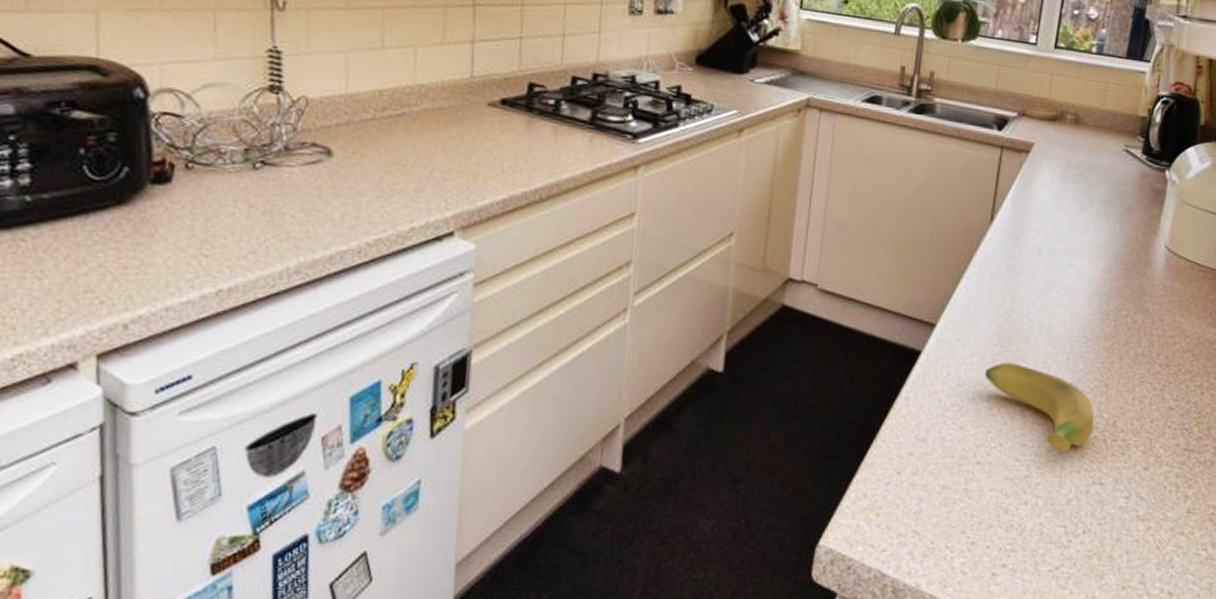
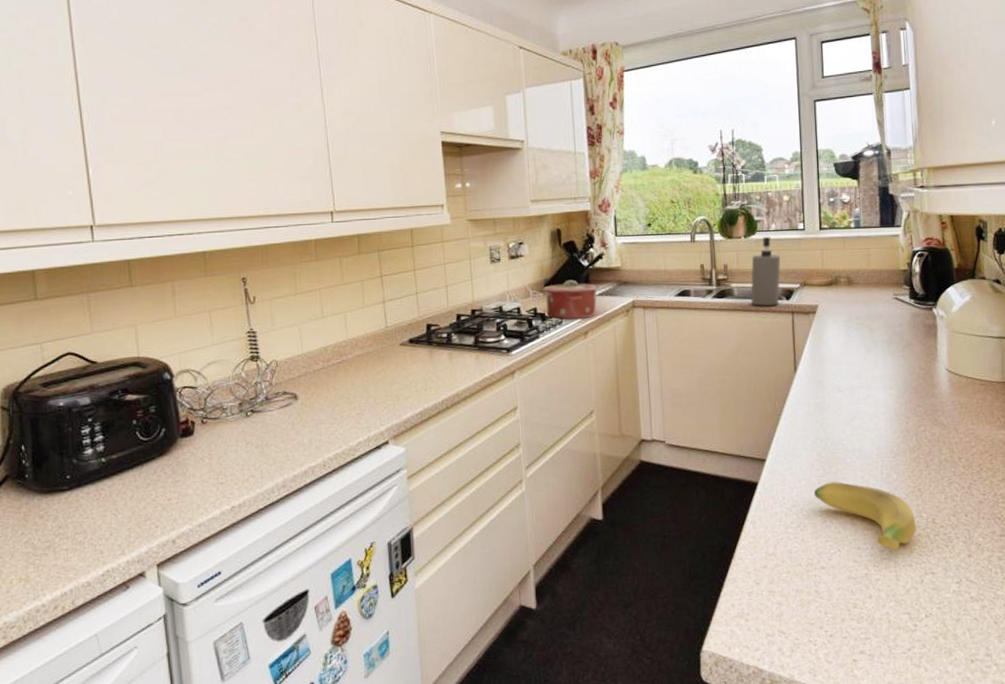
casserole: none [693,56,768,112] -> present [542,279,600,321]
soap dispenser: none [954,44,1000,135] -> present [749,236,780,306]

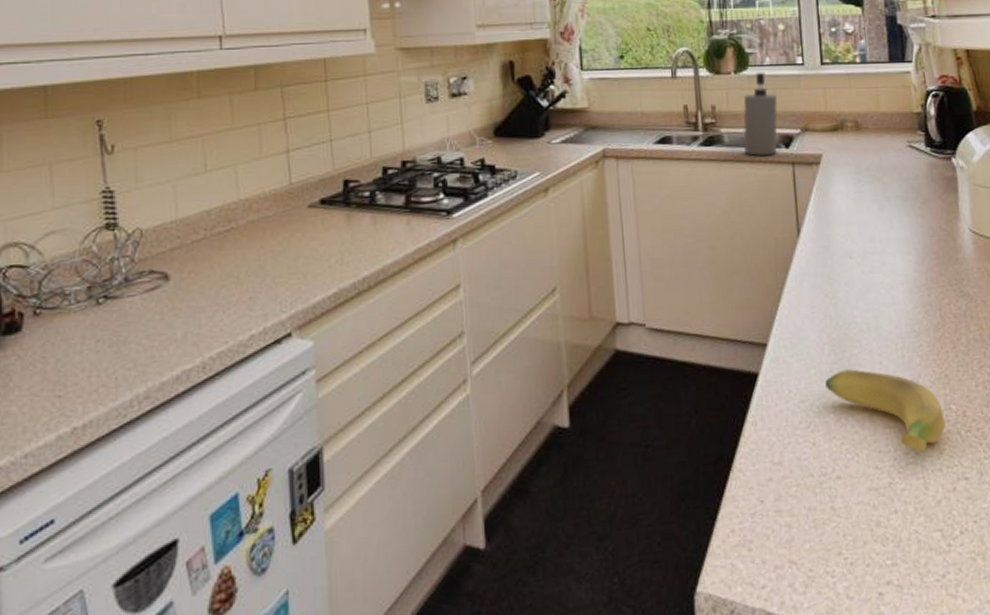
casserole: present [542,279,600,321] -> none [492,123,562,174]

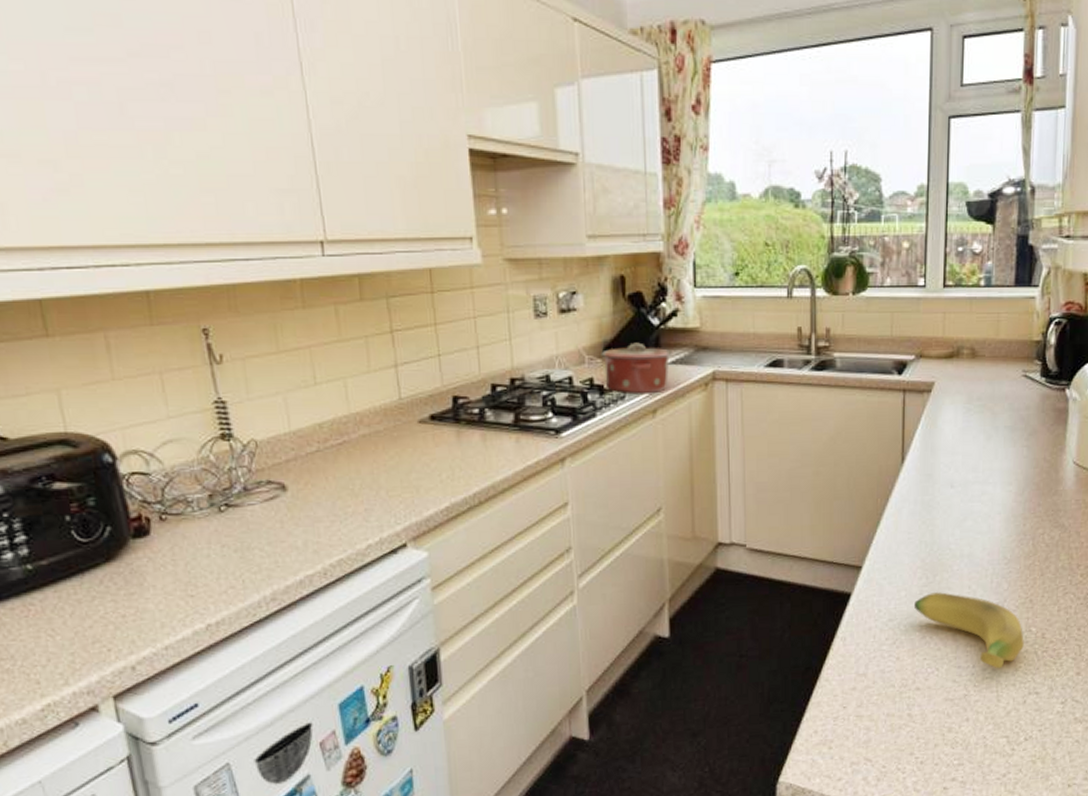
casserole: none [492,123,562,174] -> present [601,342,672,395]
soap dispenser: present [740,72,777,156] -> none [856,293,894,382]

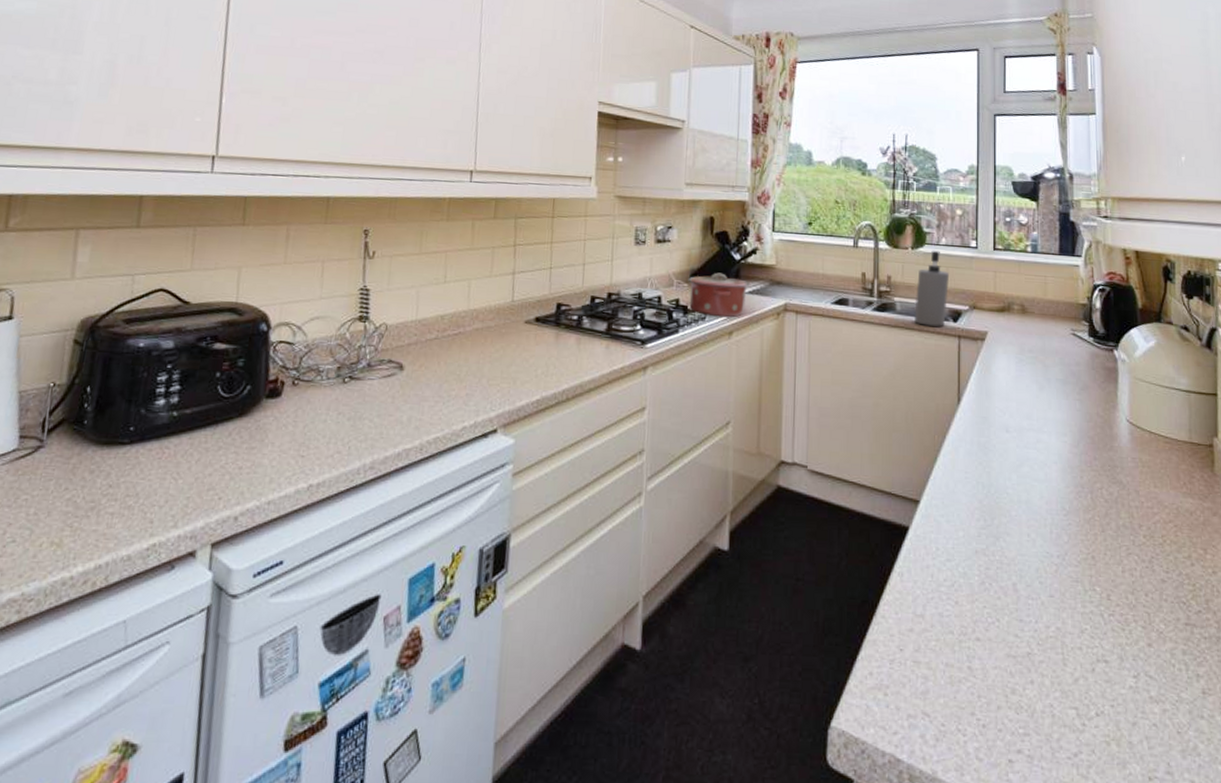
soap dispenser: none [856,293,894,382] -> present [914,250,949,327]
banana: present [914,592,1024,669] -> none [973,536,1089,628]

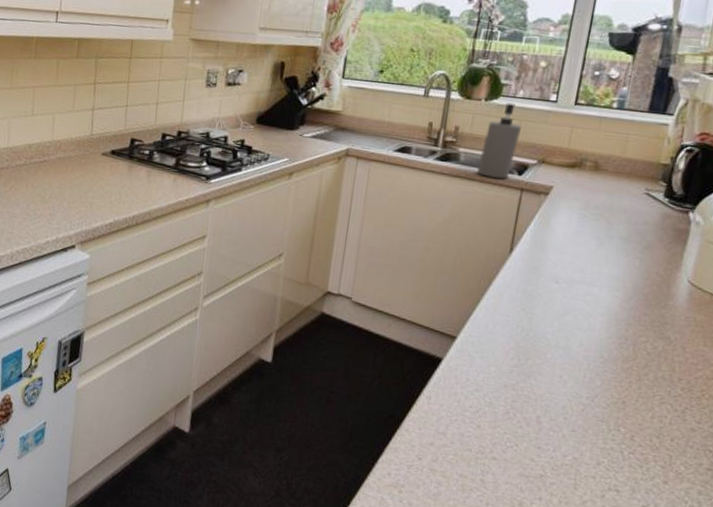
casserole: present [688,272,750,318] -> none [253,116,315,160]

